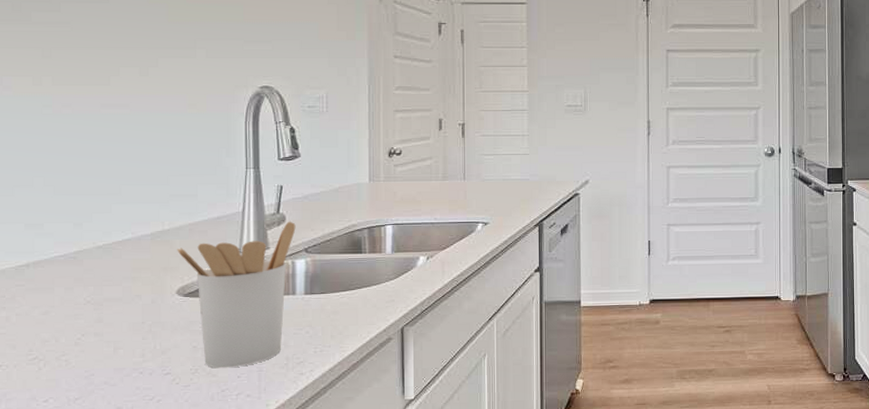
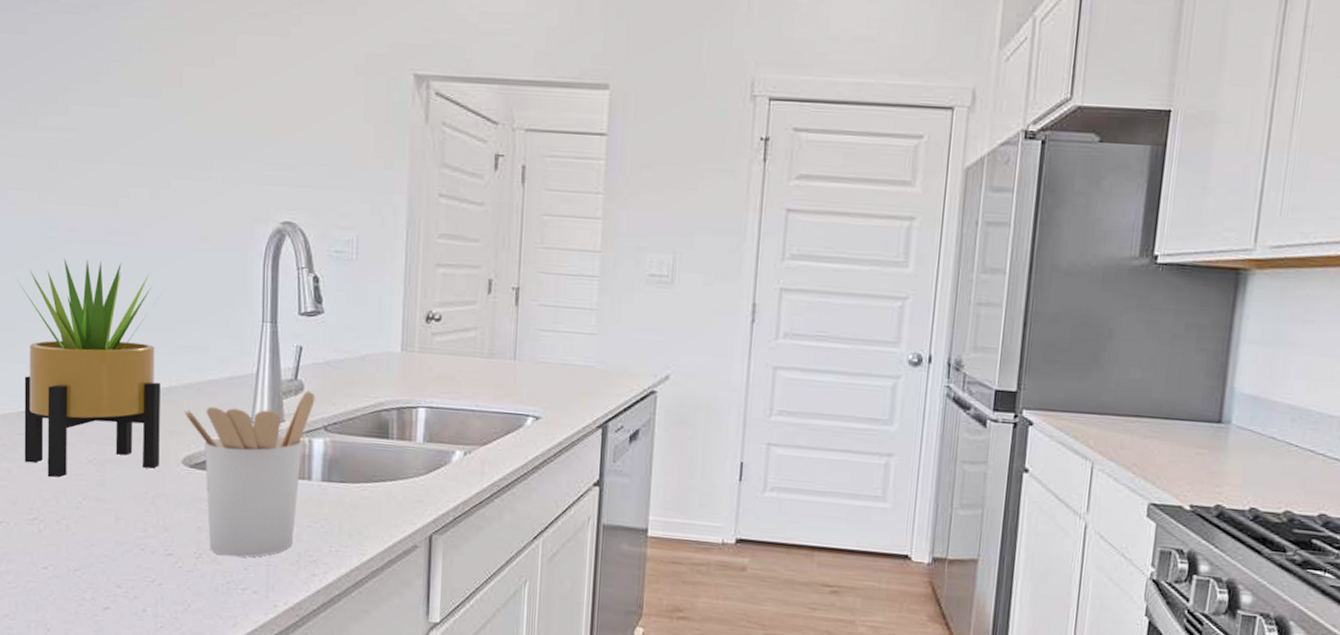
potted plant: none [12,130,155,321] -> present [16,258,161,478]

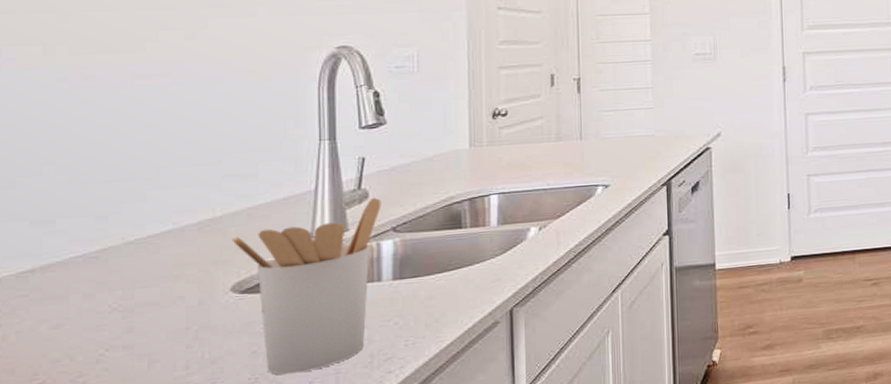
potted plant: present [16,258,161,478] -> none [14,104,203,336]

